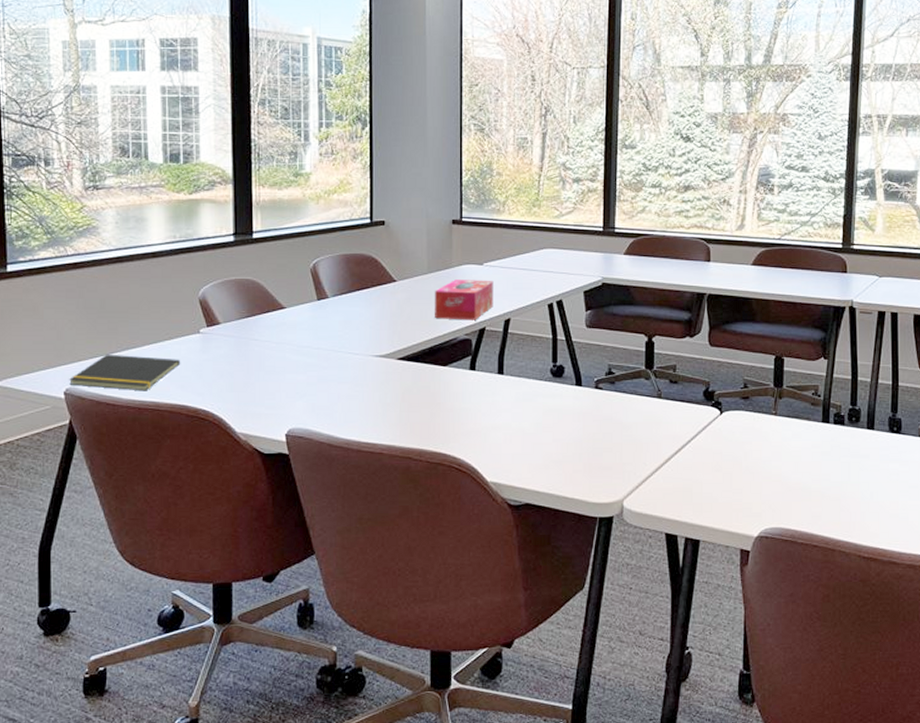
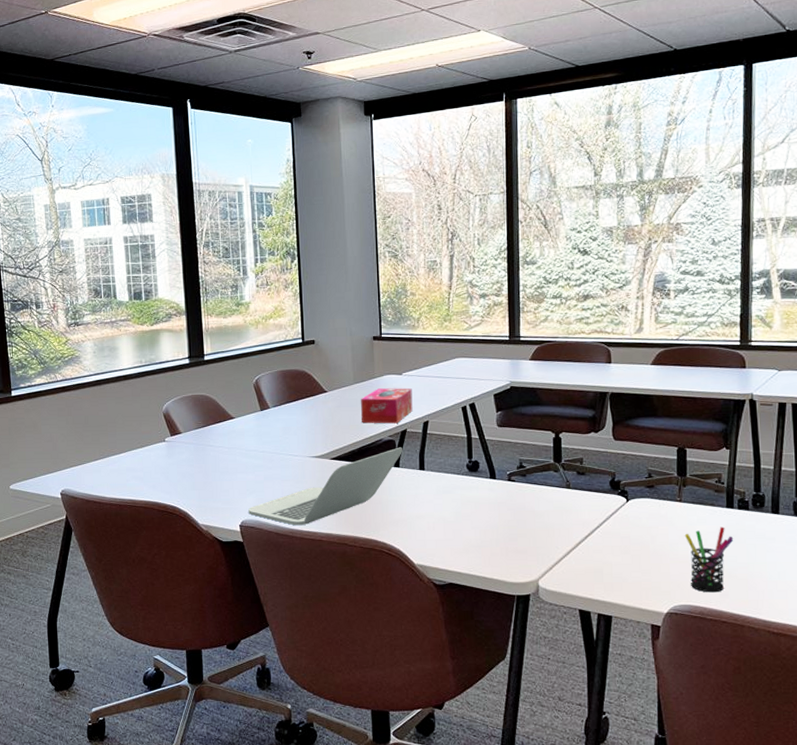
notepad: present [69,354,181,391] -> none [64,461,151,491]
laptop: none [297,347,481,436] -> present [248,447,403,526]
pen holder: none [778,442,828,514] -> present [684,526,734,593]

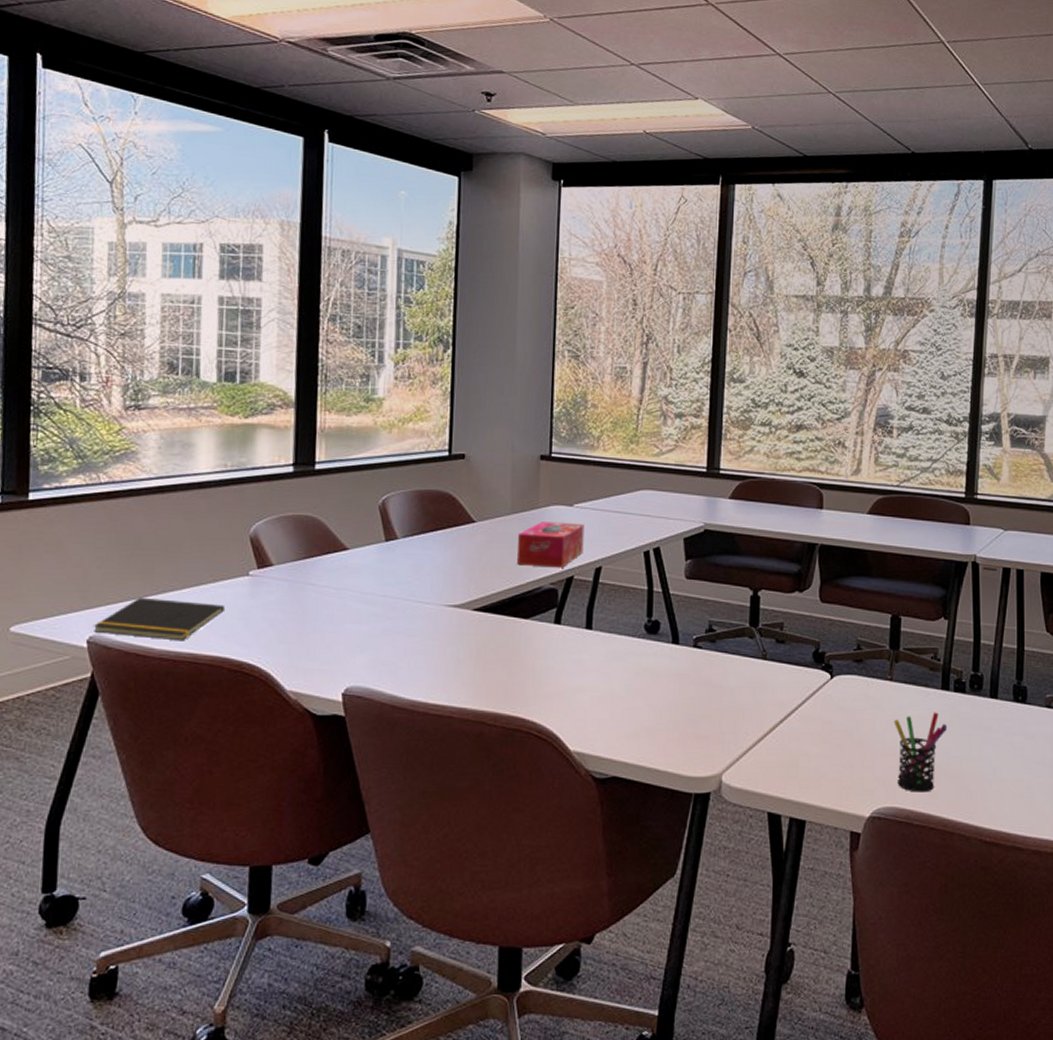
notepad: none [64,461,151,491] -> present [94,597,226,641]
laptop: present [248,447,403,526] -> none [356,598,567,697]

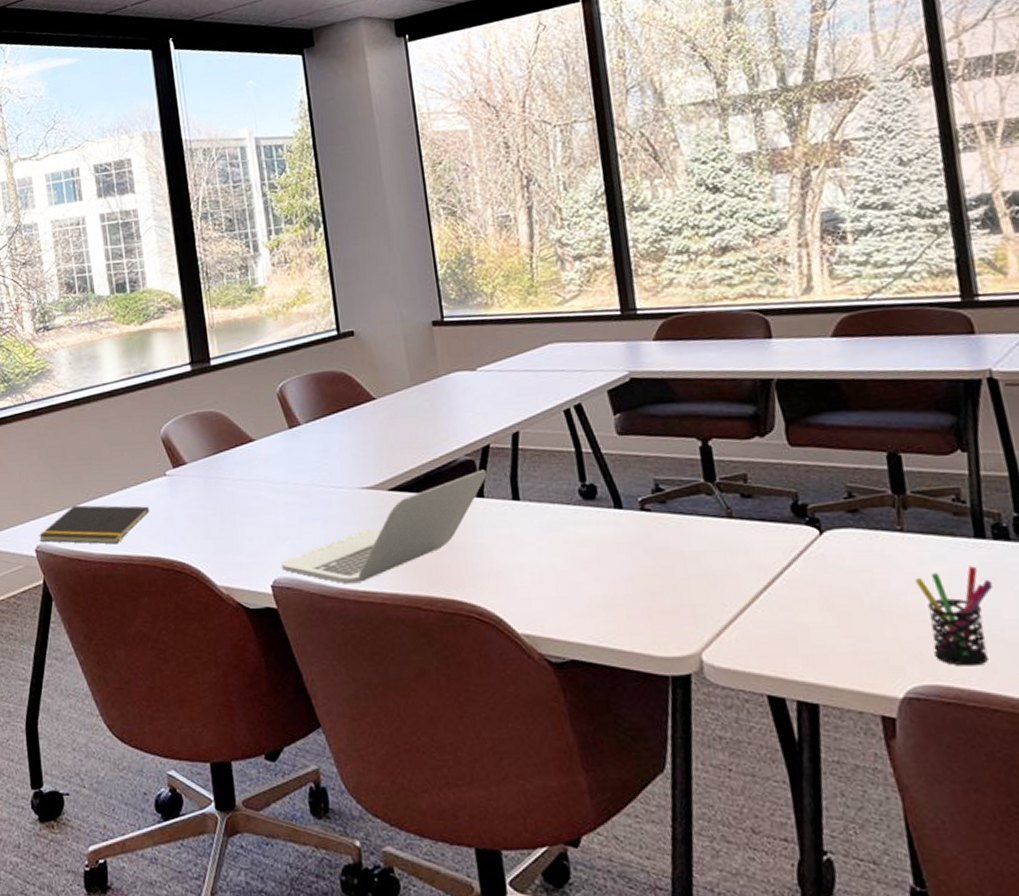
laptop: none [356,598,567,697] -> present [282,469,487,584]
tissue box: present [517,522,584,568] -> none [422,388,496,439]

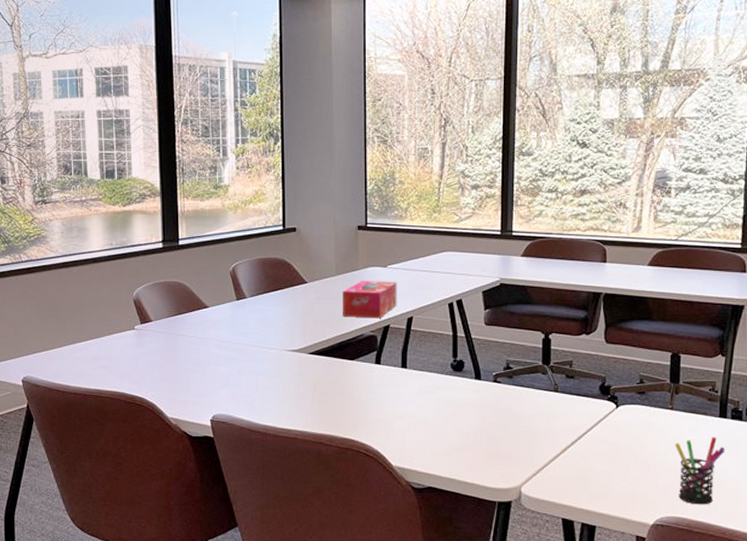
notepad: present [39,505,150,544] -> none [26,347,119,380]
laptop: present [282,469,487,584] -> none [220,343,385,422]
tissue box: none [422,388,496,439] -> present [343,281,397,318]

